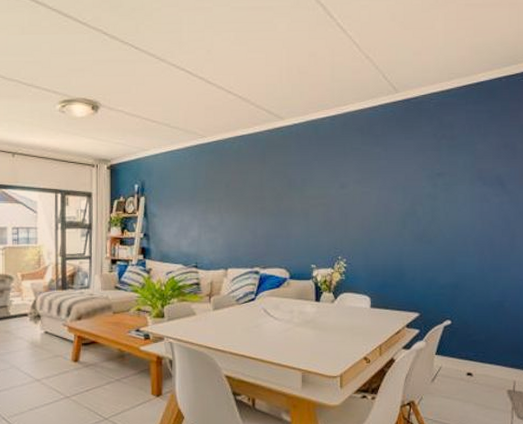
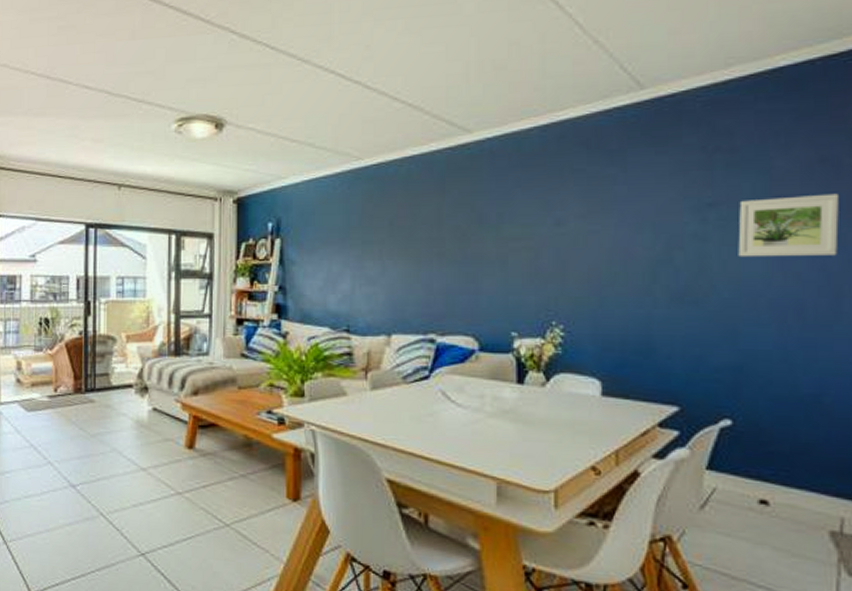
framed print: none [455,168,514,211] -> present [738,193,839,258]

